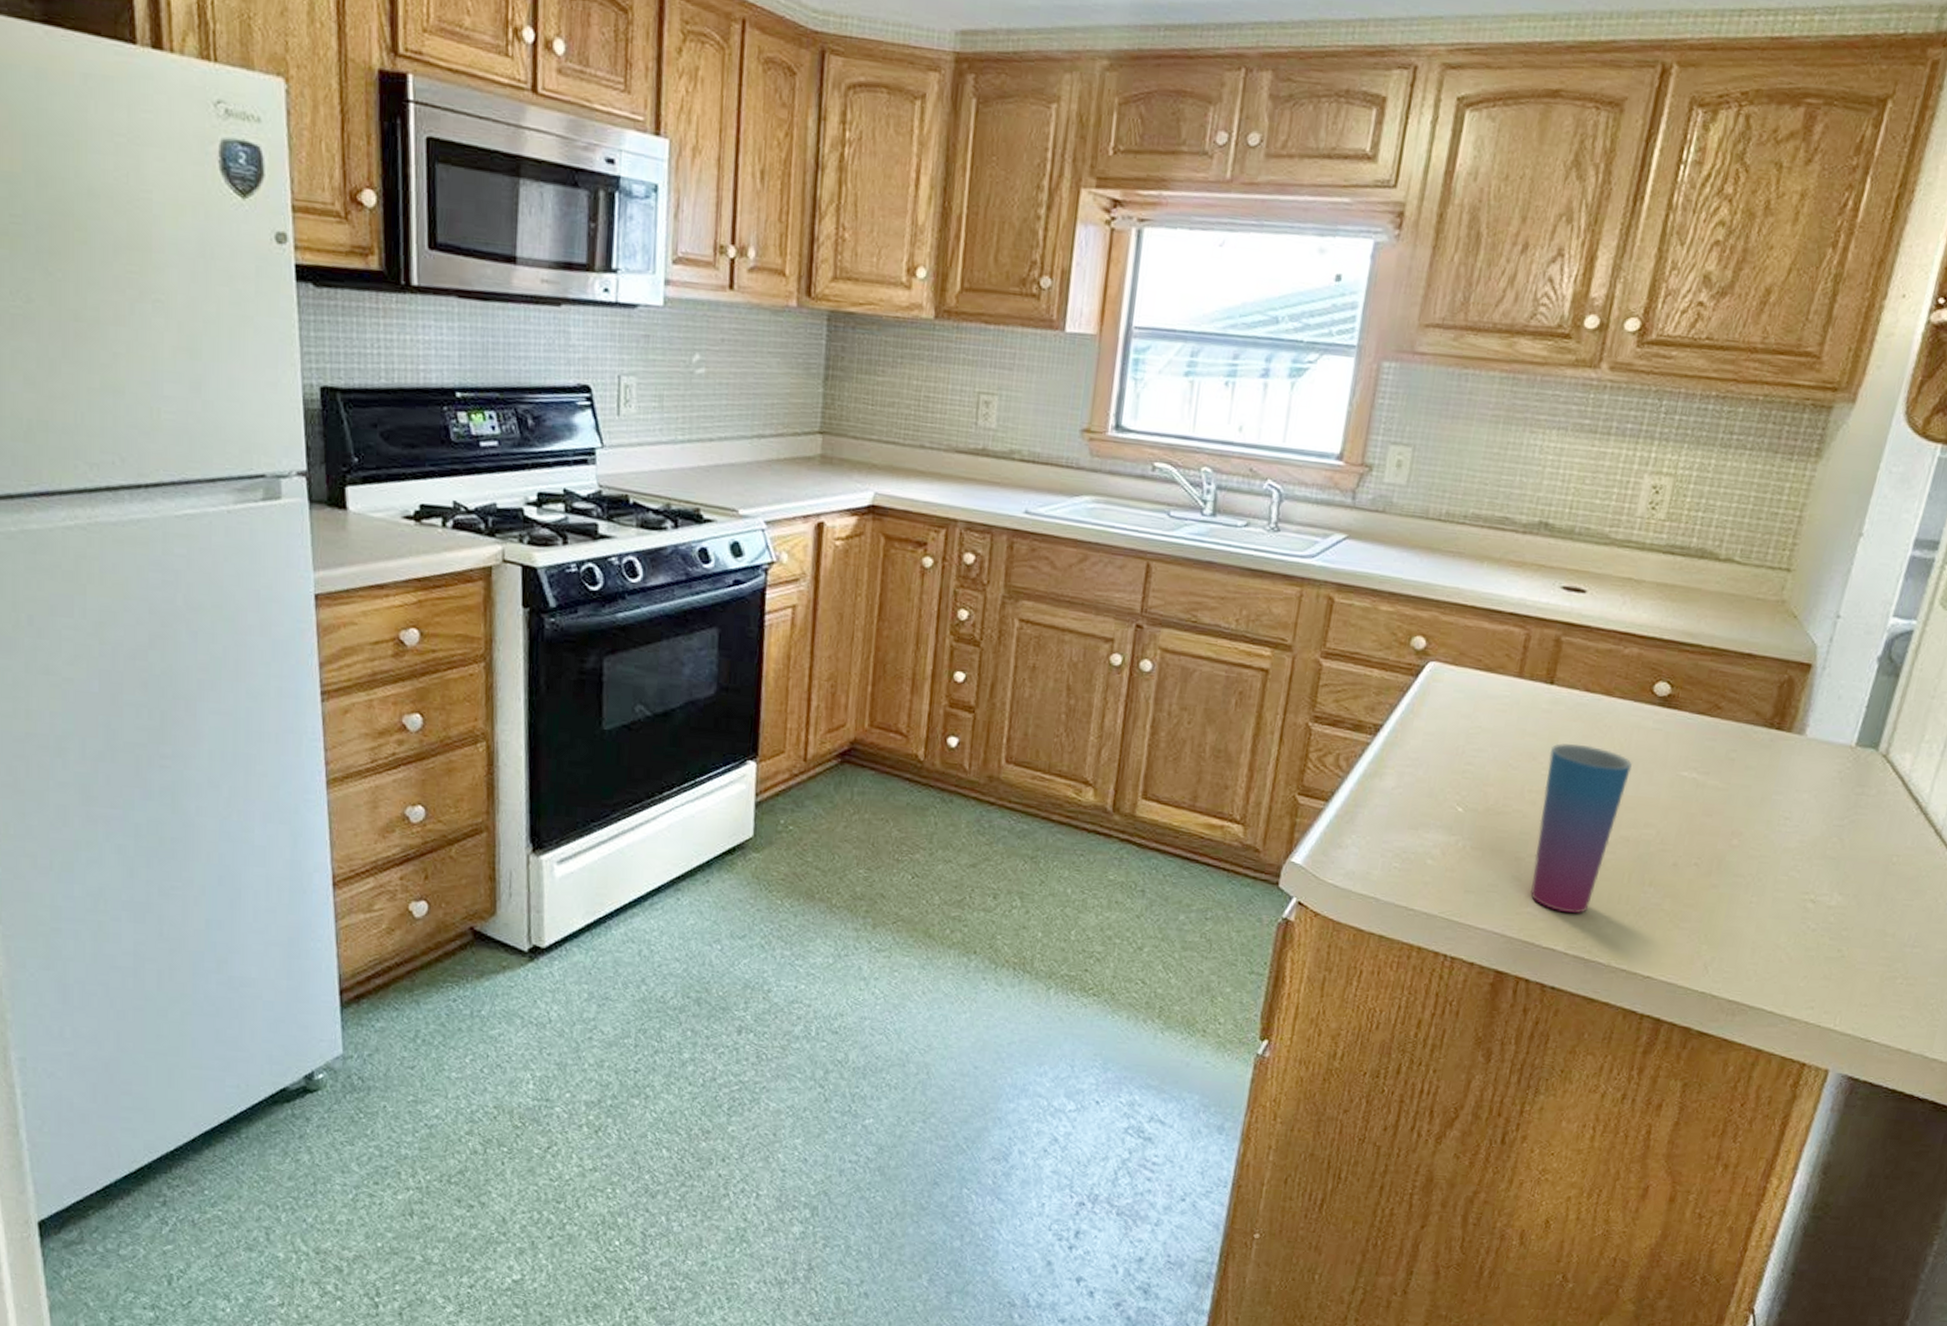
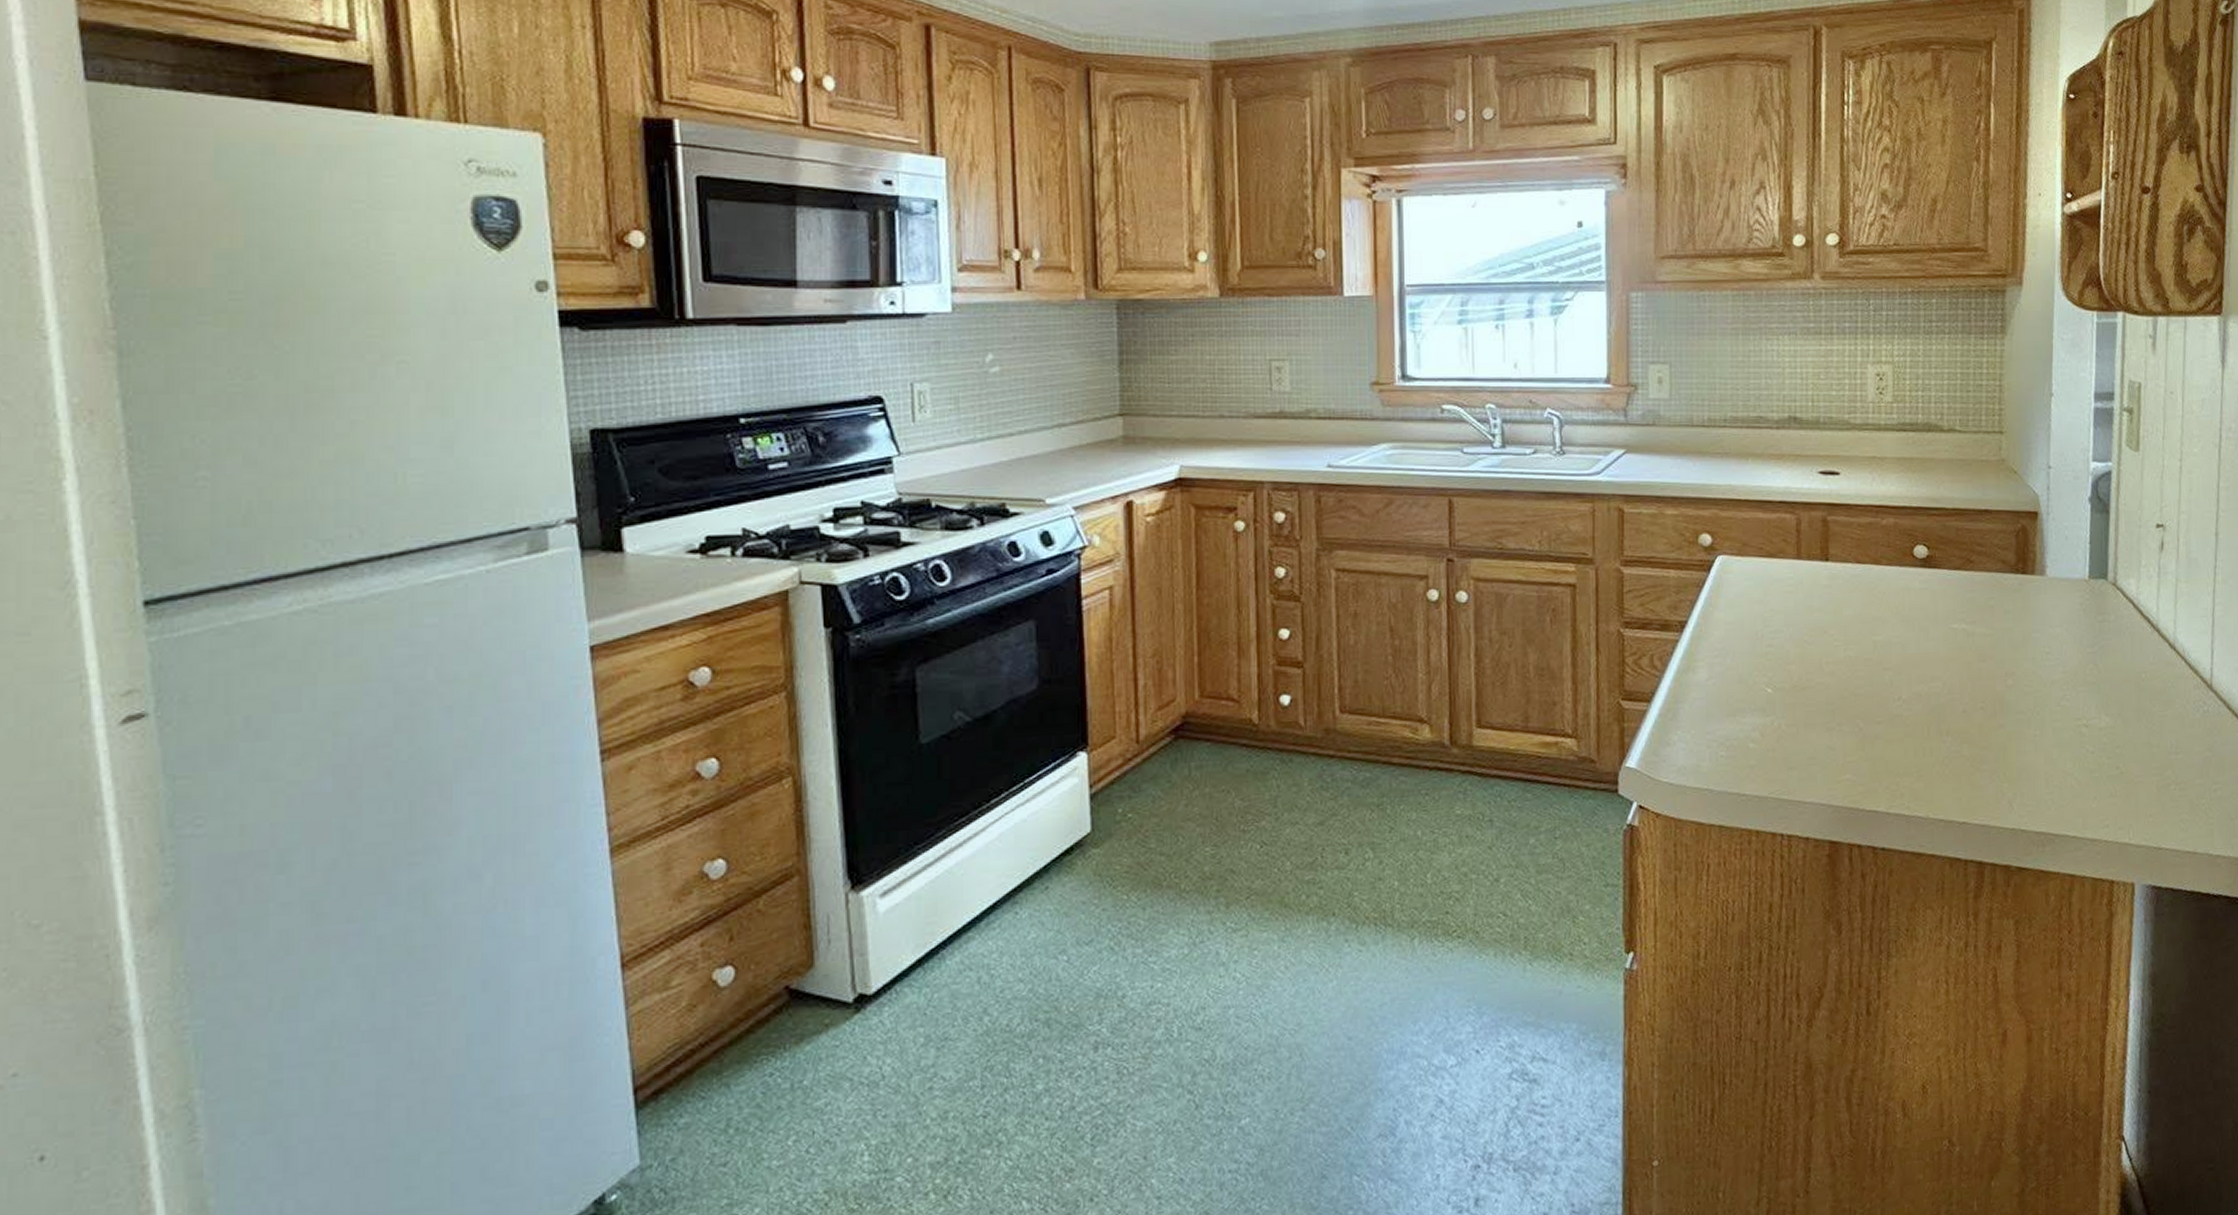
cup: present [1529,743,1632,914] -> none [1837,612,1909,774]

